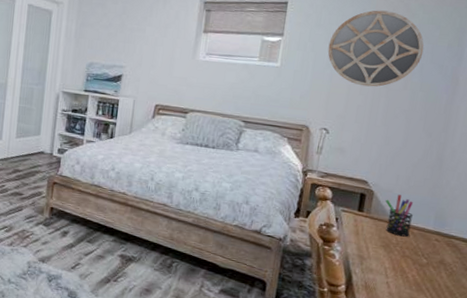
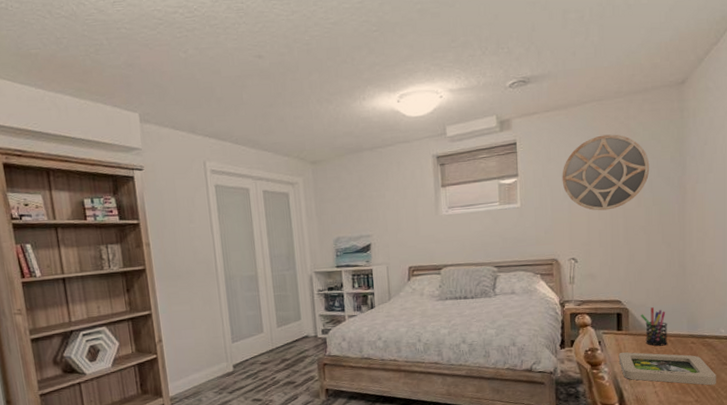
picture frame: none [353,234,457,289] -> present [618,352,716,386]

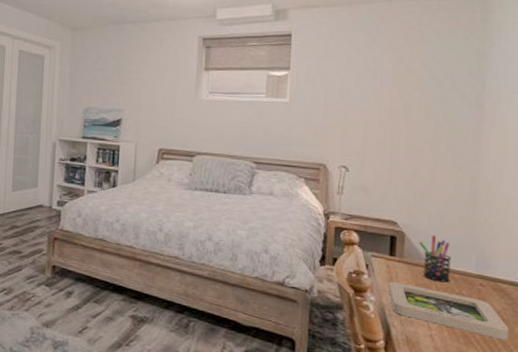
home mirror: present [562,134,650,211] -> none [339,38,443,119]

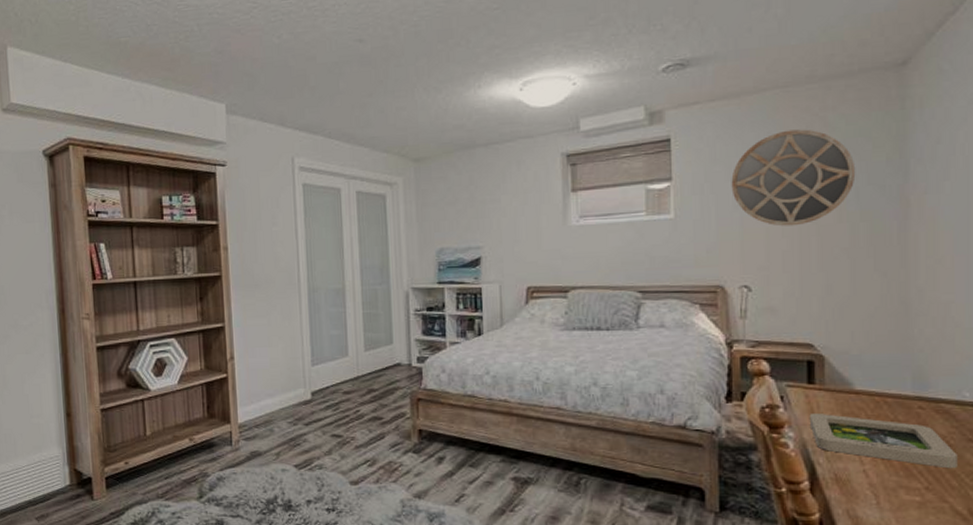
home mirror: none [339,38,443,119] -> present [731,129,856,227]
pen holder: present [419,235,451,283] -> none [842,356,882,409]

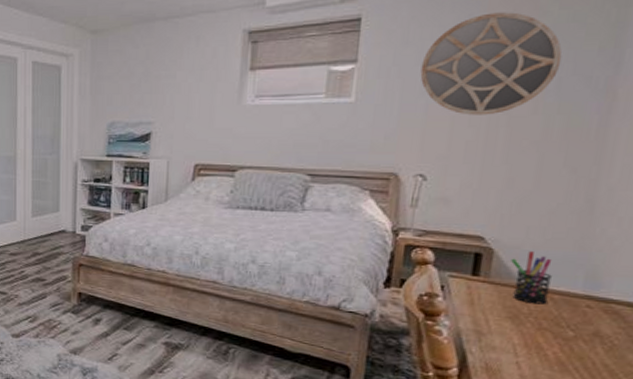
picture frame: present [809,412,958,469] -> none [467,303,620,368]
pen holder: none [842,356,882,409] -> present [511,251,553,305]

